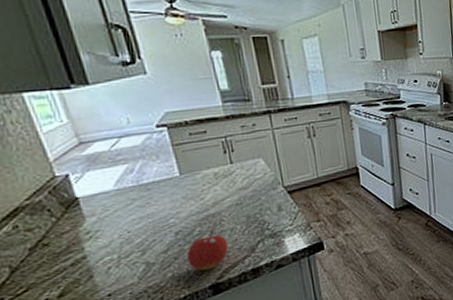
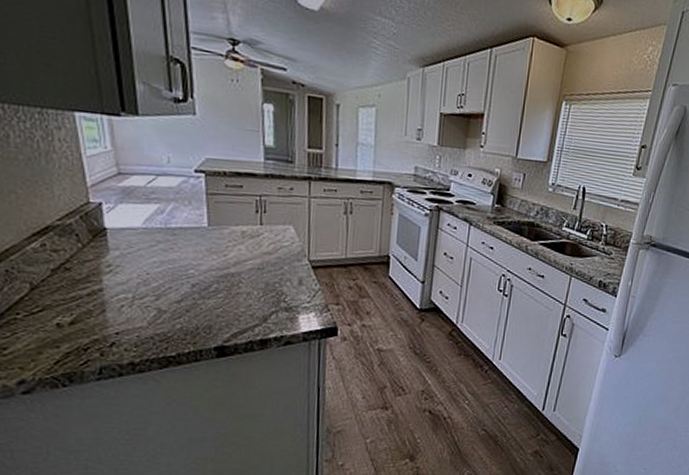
fruit: present [187,229,229,271] -> none [198,290,242,330]

